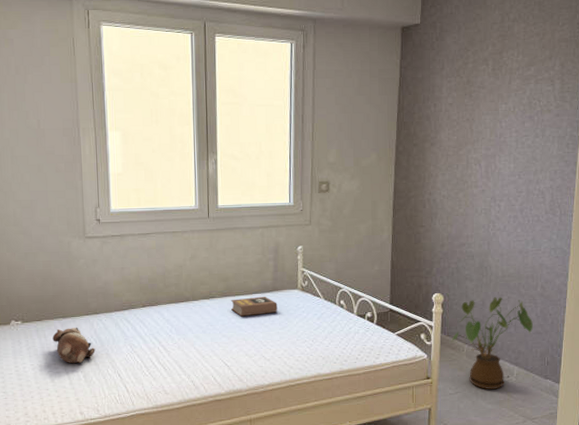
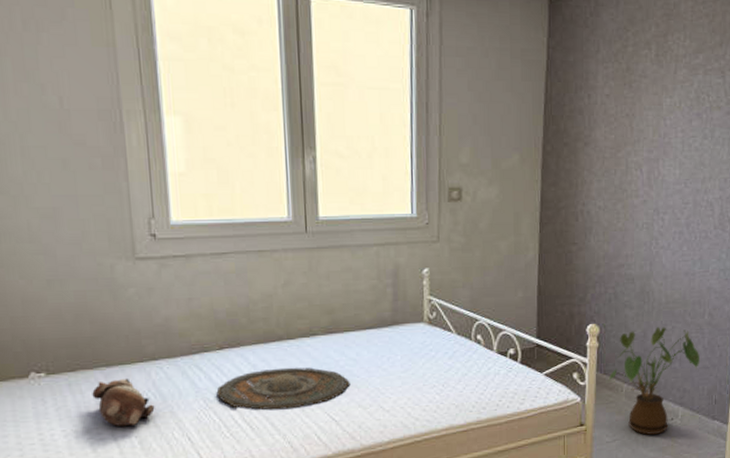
tray: none [139,322,240,356] -> present [216,367,350,410]
book: present [231,296,278,317] -> none [338,331,399,358]

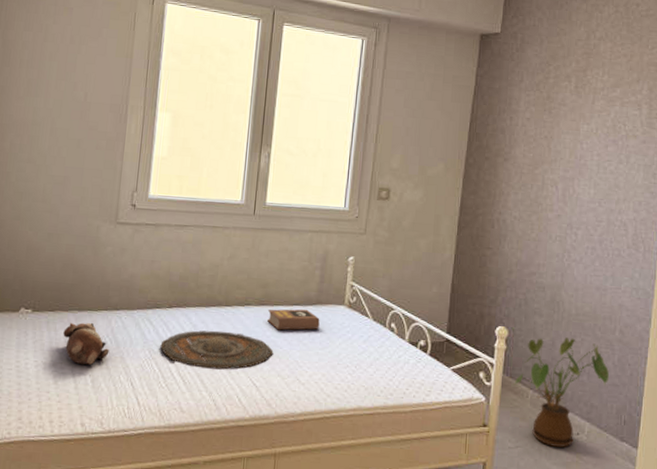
book: none [338,331,399,358] -> present [268,309,320,331]

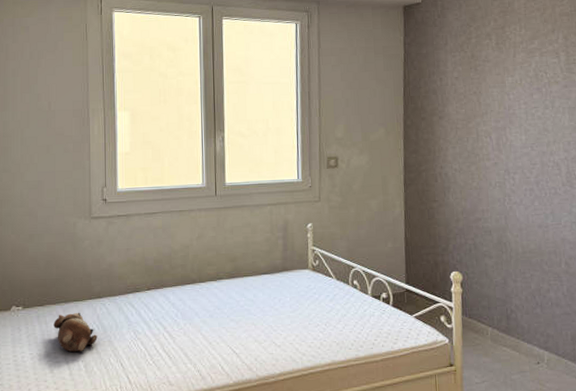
tray: present [160,330,274,370] -> none [144,306,249,342]
book: present [268,309,320,331] -> none [239,276,288,299]
house plant: present [514,337,609,448] -> none [473,275,561,378]

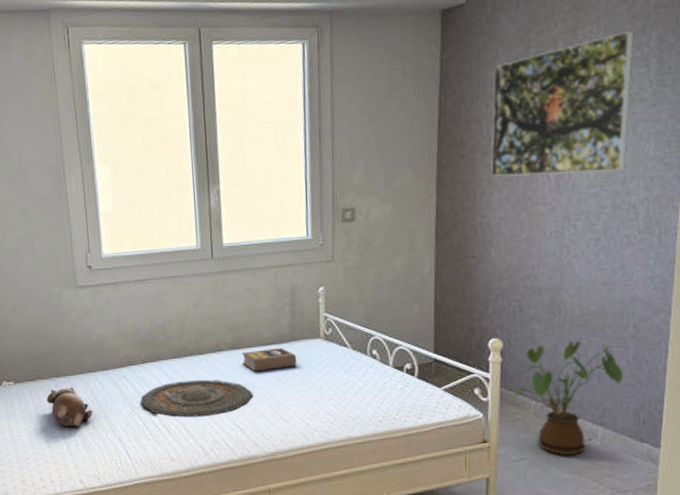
tray: none [144,306,249,342] -> present [140,379,253,417]
book: none [239,276,288,299] -> present [242,347,297,372]
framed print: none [444,31,549,137] -> present [490,31,635,177]
house plant: none [473,275,561,378] -> present [514,341,623,455]

